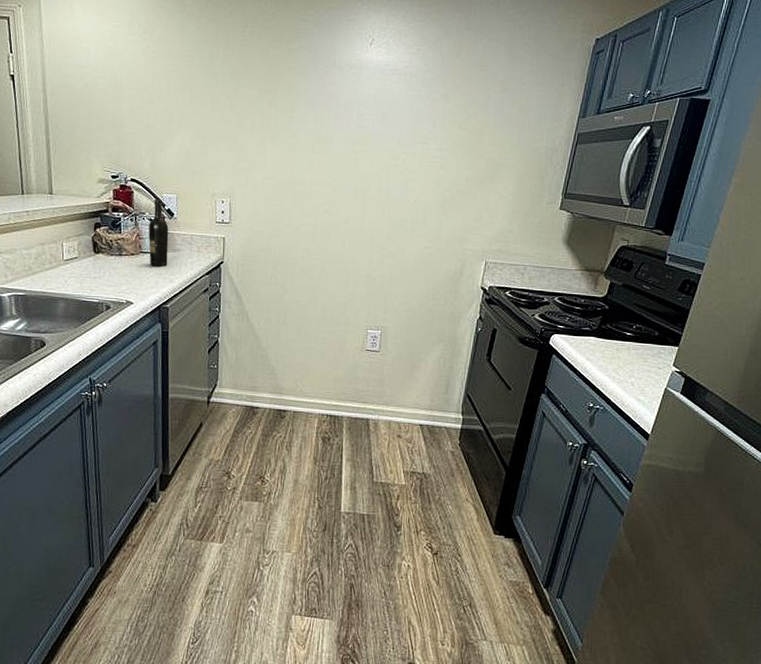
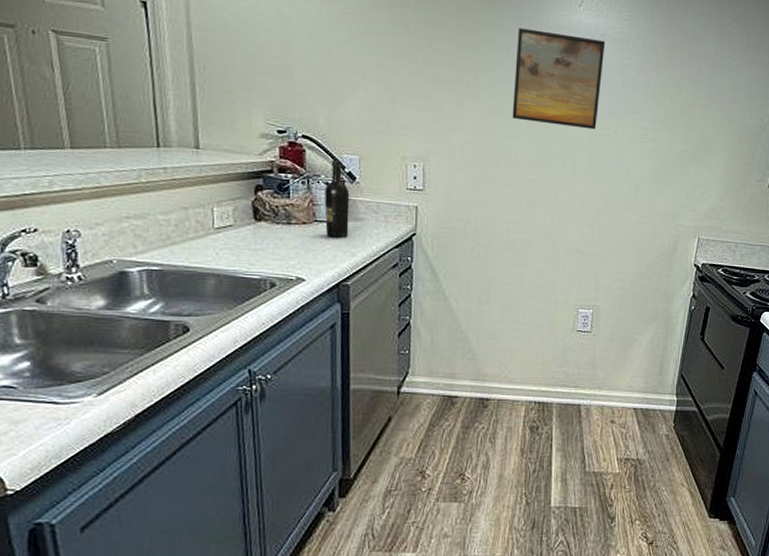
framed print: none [308,70,395,161] -> present [512,28,606,130]

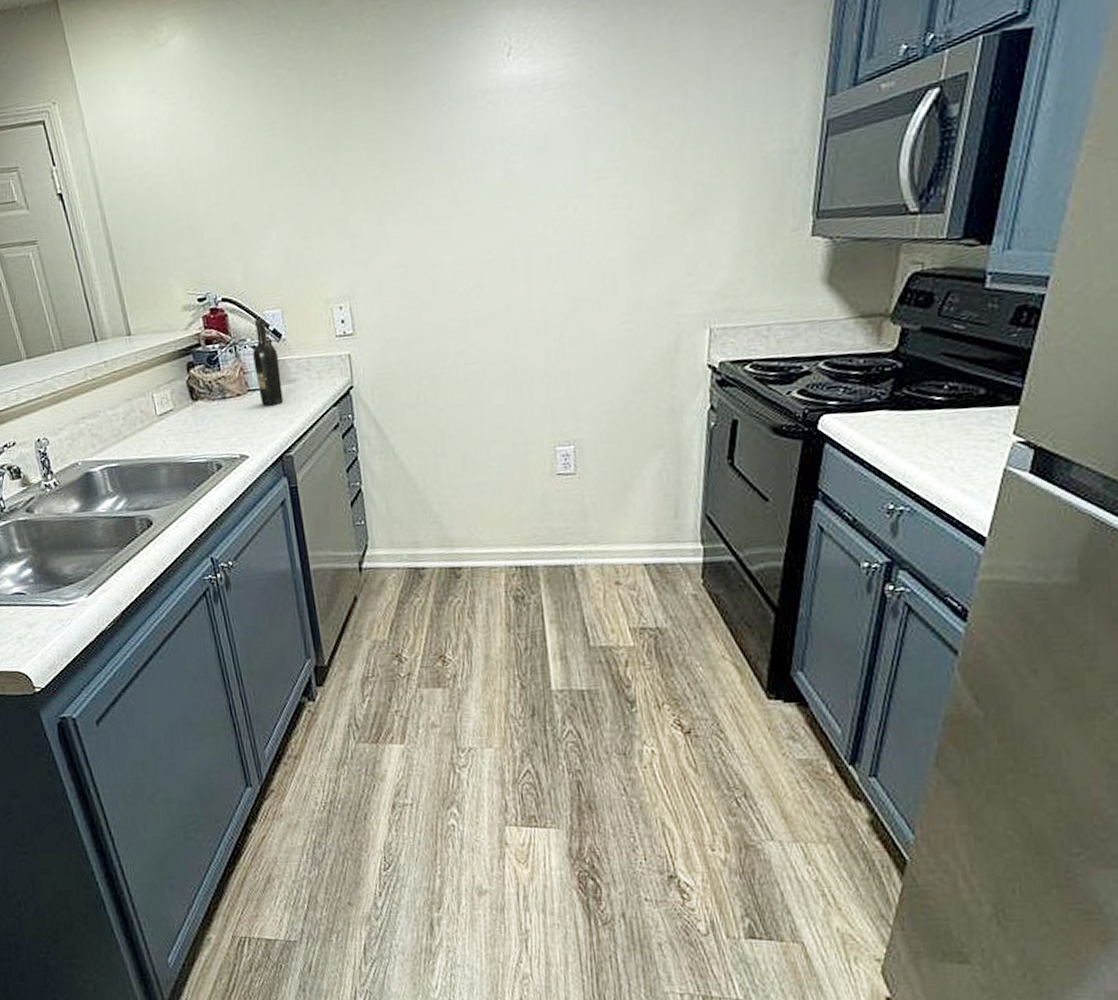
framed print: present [512,28,606,130] -> none [434,92,550,225]

